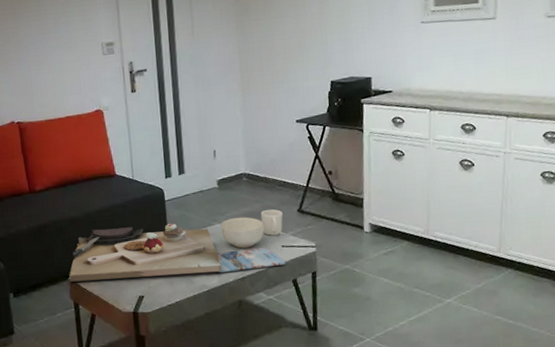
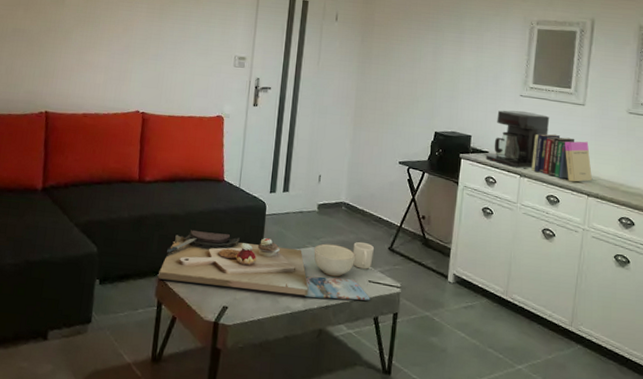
coffee maker: none [389,38,457,103] -> present [485,110,550,169]
books: none [441,57,510,106] -> present [532,134,592,182]

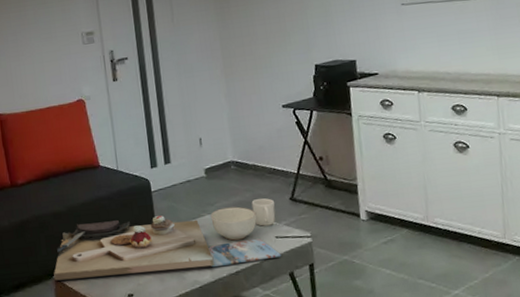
coffee maker: present [485,110,550,169] -> none [376,19,441,85]
books: present [532,134,592,182] -> none [426,37,499,86]

